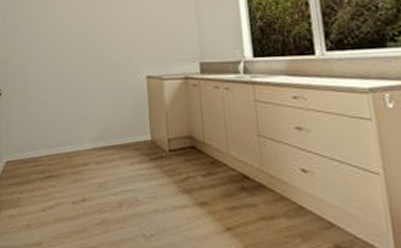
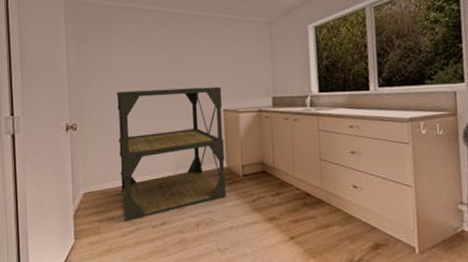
shelving unit: none [39,51,151,196] -> present [116,86,226,222]

